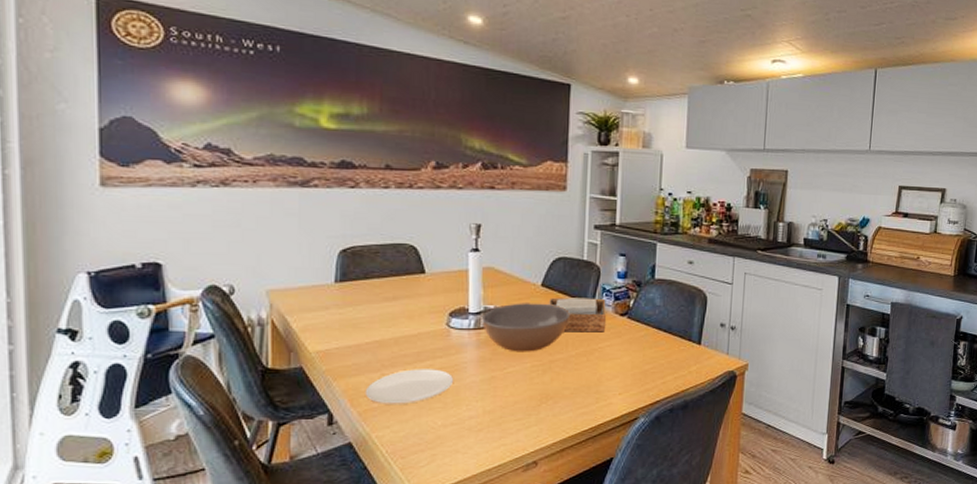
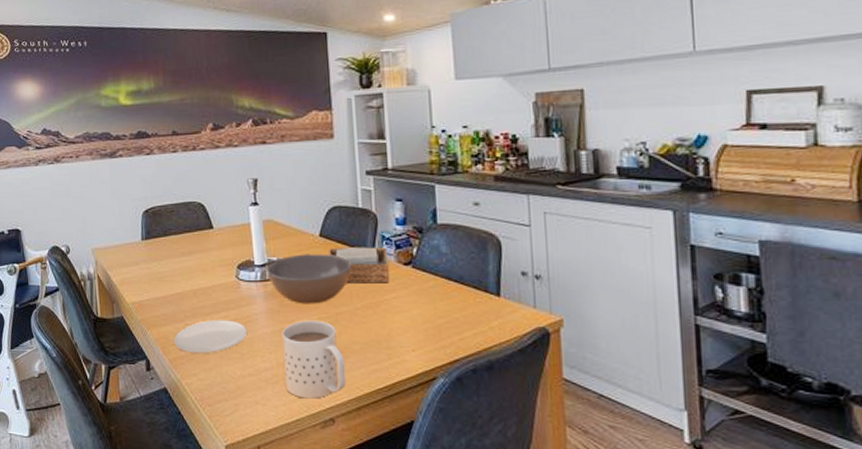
mug: none [489,368,554,444] -> present [281,320,346,399]

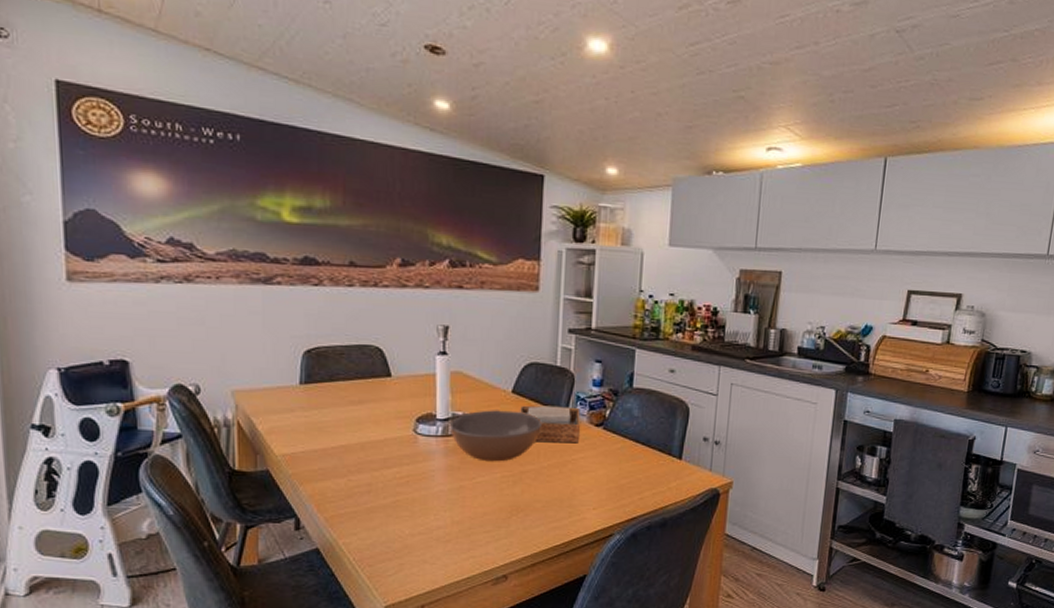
plate: present [173,320,248,354] -> none [331,476,422,512]
mug: present [281,320,346,399] -> none [458,478,525,556]

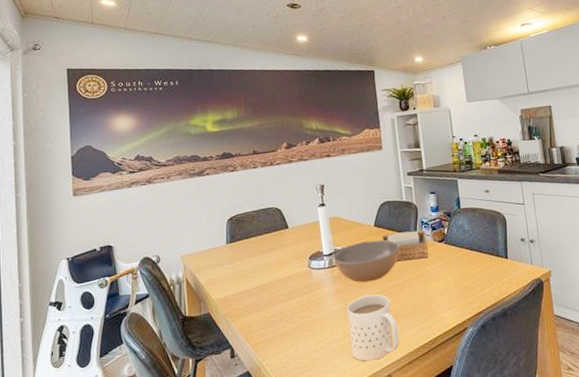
mug: none [458,478,525,556] -> present [346,294,400,362]

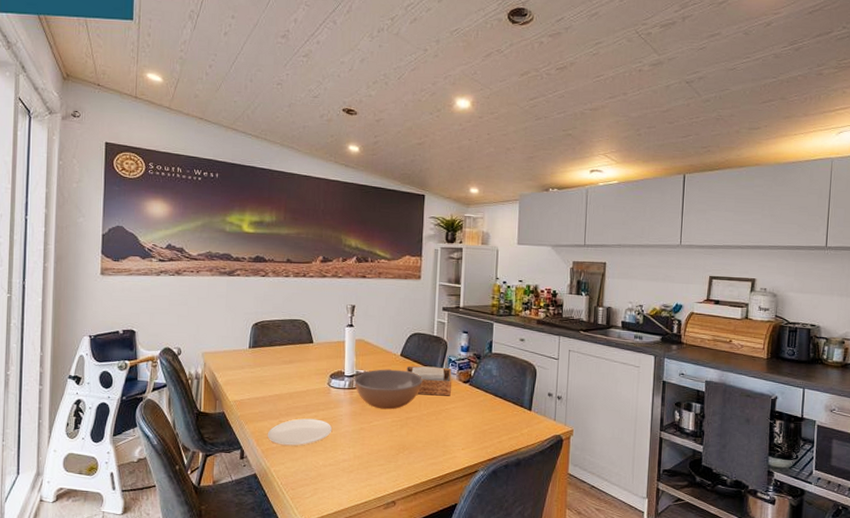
plate: none [255,303,319,337] -> present [267,418,333,447]
mug: present [346,294,400,362] -> none [358,422,409,485]

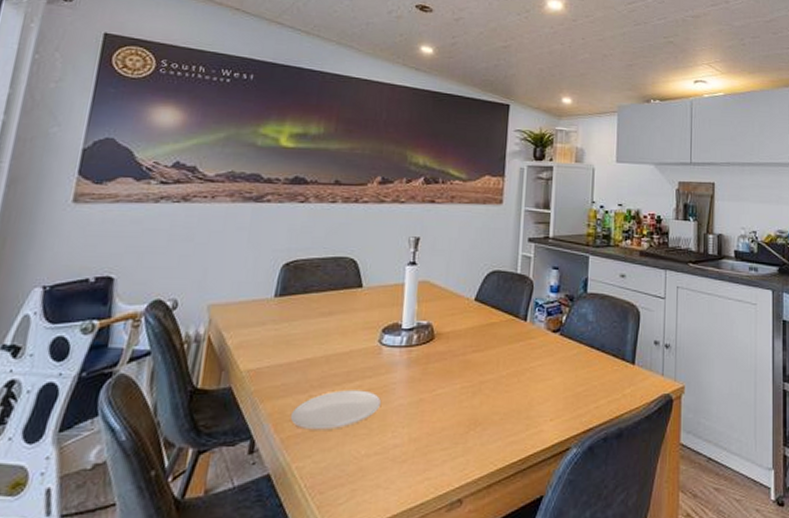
bowl: present [354,369,422,410] -> none [414,318,502,372]
napkin holder: present [405,365,452,396] -> none [480,313,539,351]

